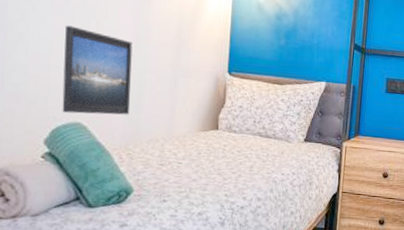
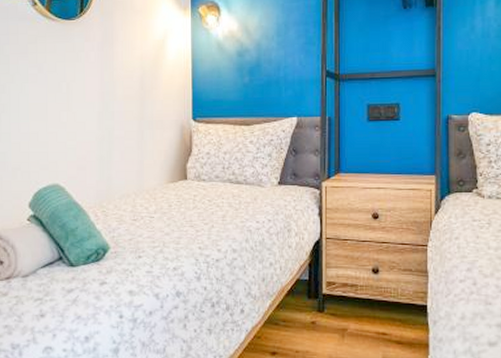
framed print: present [62,25,133,115] -> none [39,91,102,176]

